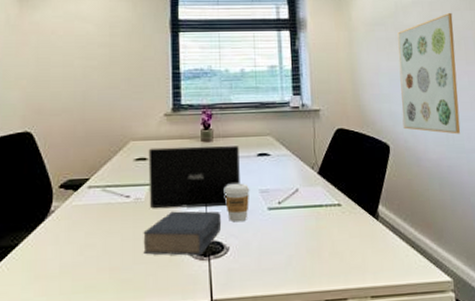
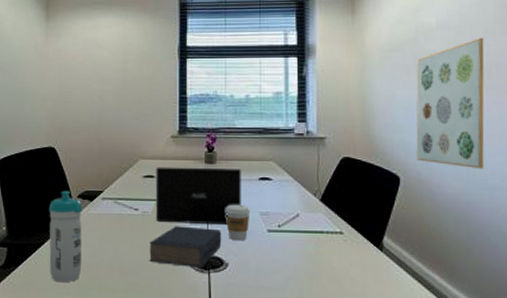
water bottle: none [25,180,66,289] -> present [49,190,82,283]

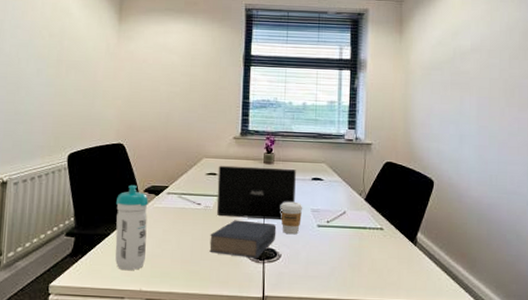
wall art: present [416,37,485,169] -> none [449,61,510,176]

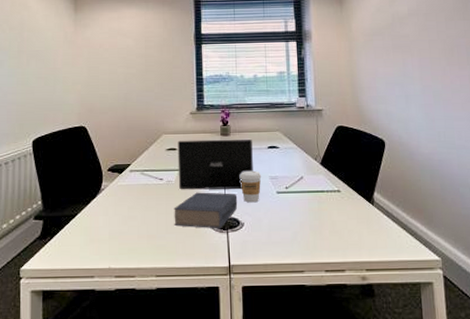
water bottle: present [115,184,148,271] -> none [81,165,113,250]

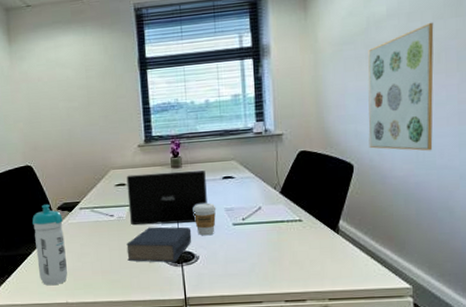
water bottle: none [81,165,113,250] -> present [32,204,68,286]
wall art: none [394,22,452,132] -> present [368,22,434,151]

